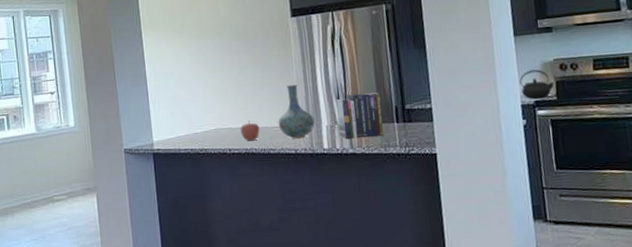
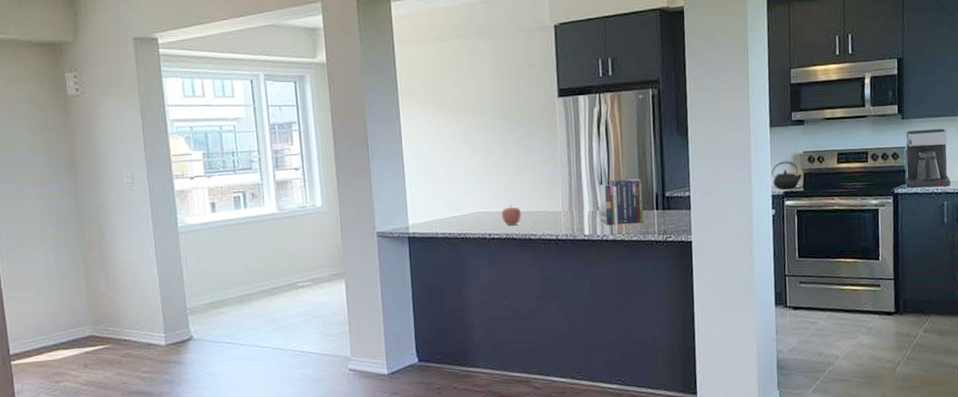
vase: present [278,84,315,139] -> none [540,168,577,224]

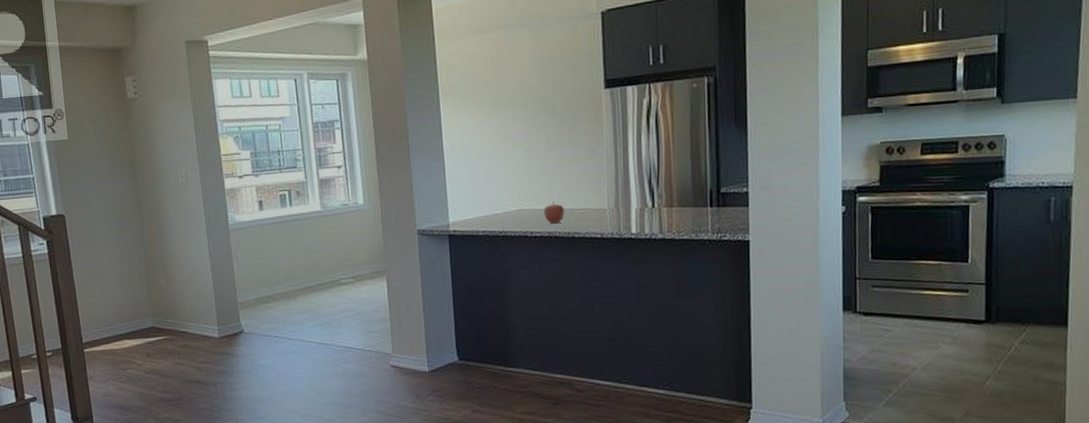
books: present [599,179,644,226] -> none [648,174,696,224]
kettle: present [771,161,802,191] -> none [842,152,879,185]
coffee maker: present [905,128,951,189] -> none [1003,113,1060,183]

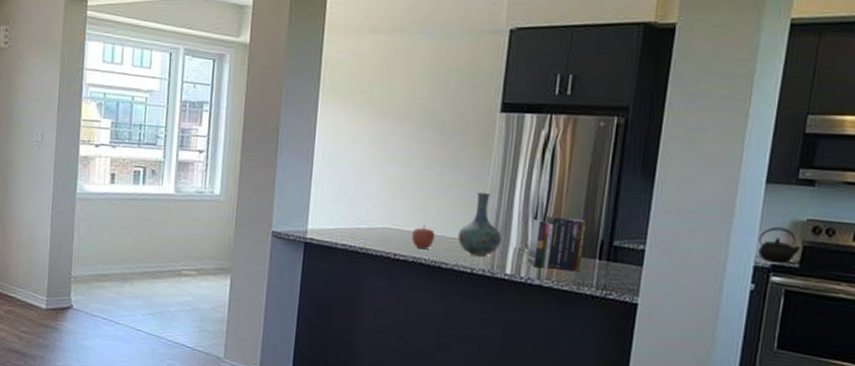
vase: none [584,163,624,222] -> present [457,192,502,257]
books: none [648,174,696,224] -> present [527,215,586,272]
kettle: none [842,152,879,185] -> present [757,226,801,264]

